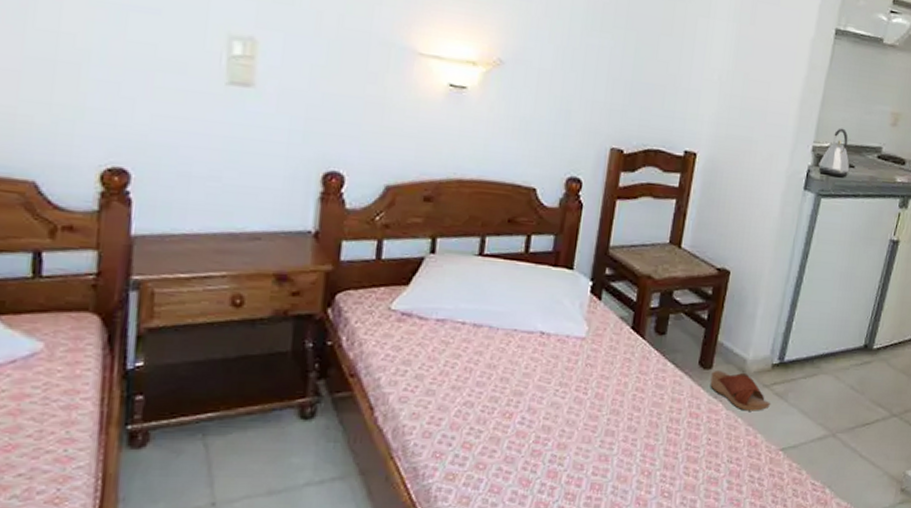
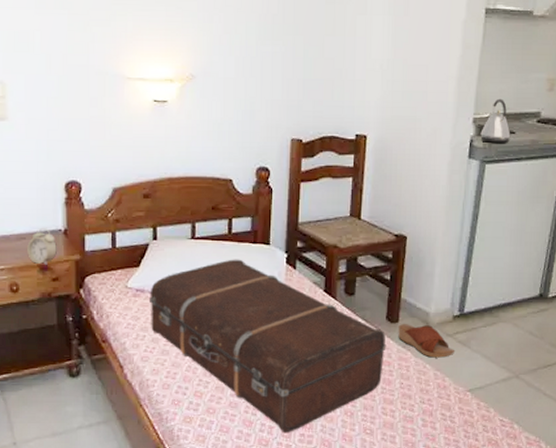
alarm clock: none [261,227,303,275] -> present [27,228,57,265]
suitcase: none [415,283,696,496] -> present [148,259,386,434]

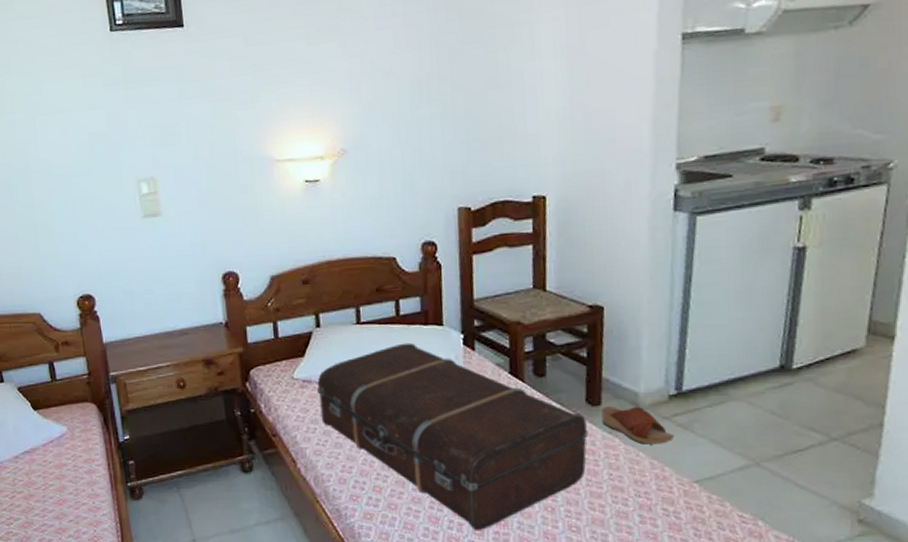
alarm clock: present [27,228,57,265] -> none [190,322,220,359]
kettle: present [480,98,511,145] -> none [687,137,727,193]

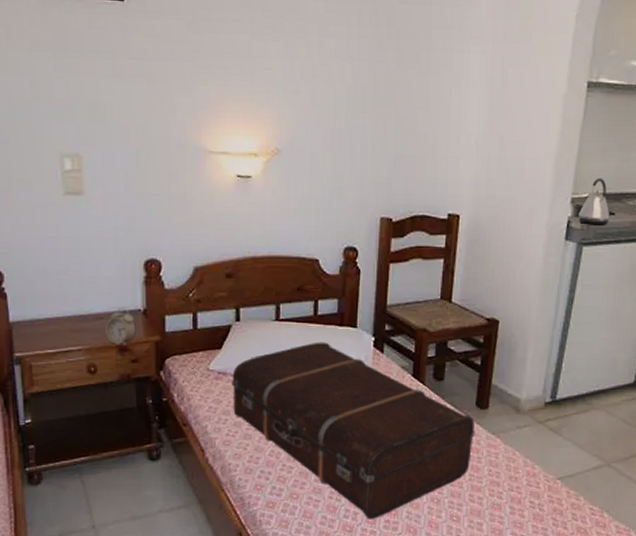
alarm clock: none [190,322,220,359] -> present [105,308,136,346]
sandal: present [601,405,675,445] -> none [487,409,546,445]
kettle: none [687,137,727,193] -> present [578,177,610,227]

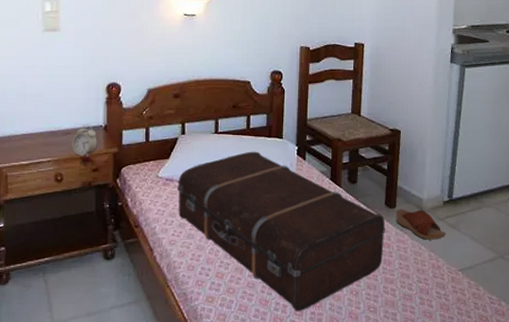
sandal: none [487,409,546,445] -> present [396,208,447,240]
kettle: present [578,177,610,227] -> none [459,12,485,52]

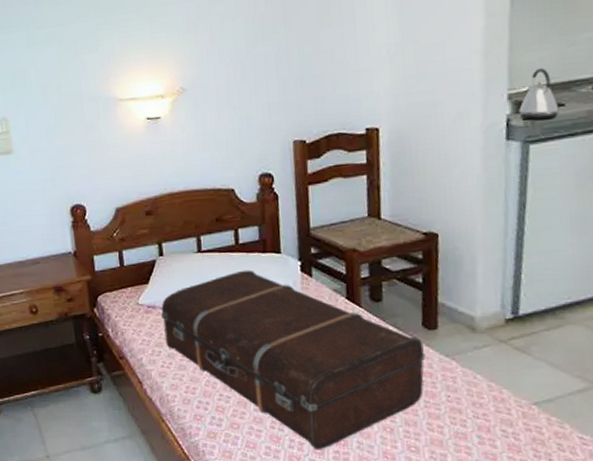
alarm clock: present [72,124,98,157] -> none [41,252,69,287]
sandal: present [396,208,447,240] -> none [438,329,513,367]
kettle: none [459,12,485,52] -> present [519,67,559,122]

